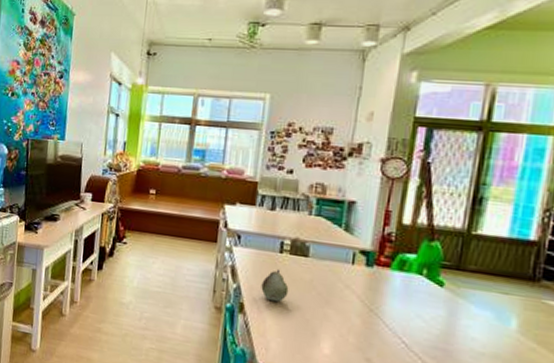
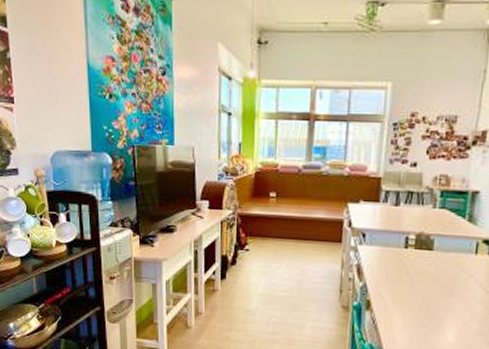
fruit: present [261,269,289,303] -> none [387,264,414,297]

